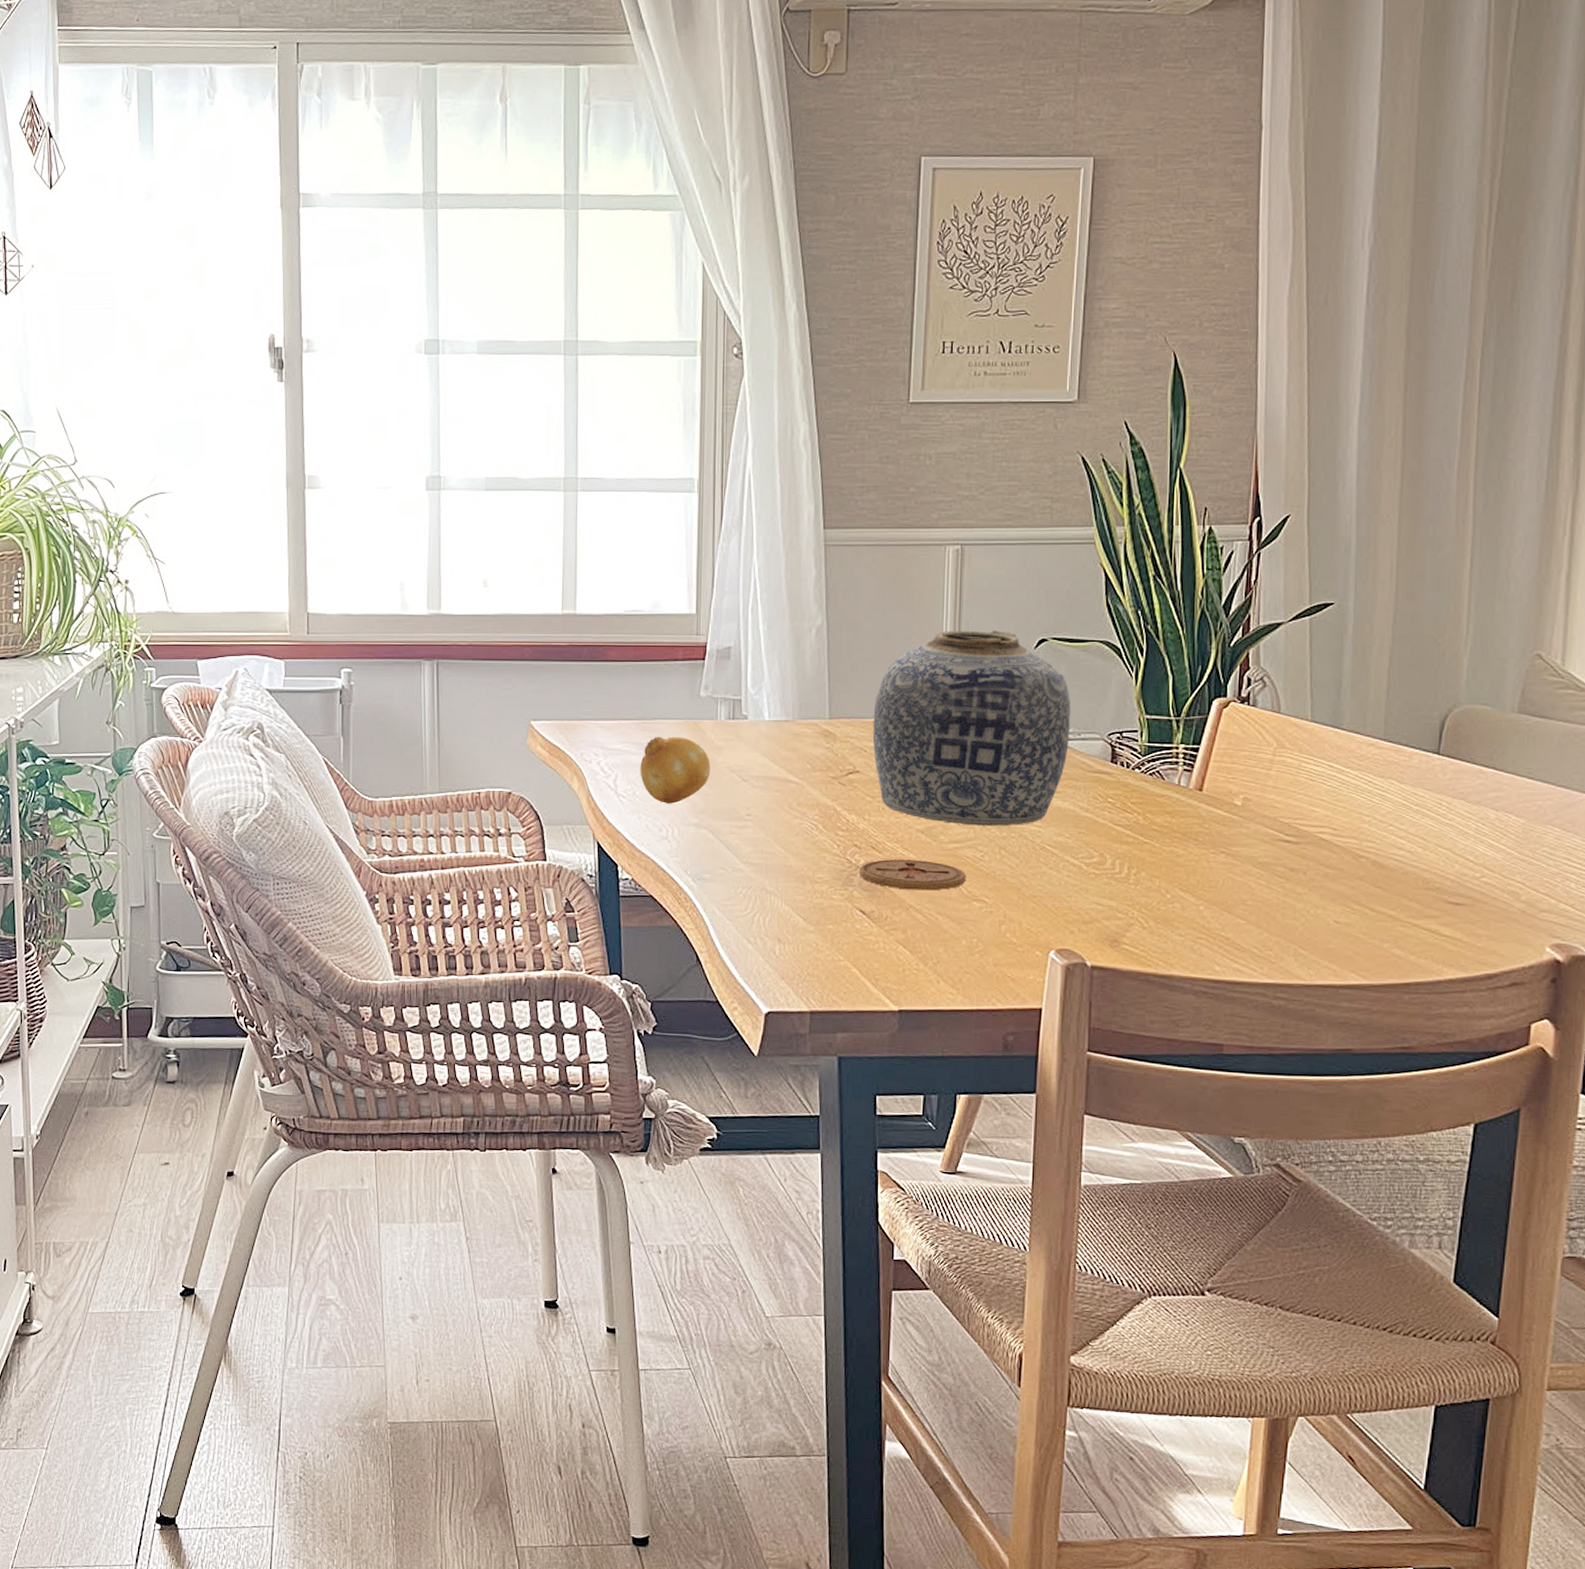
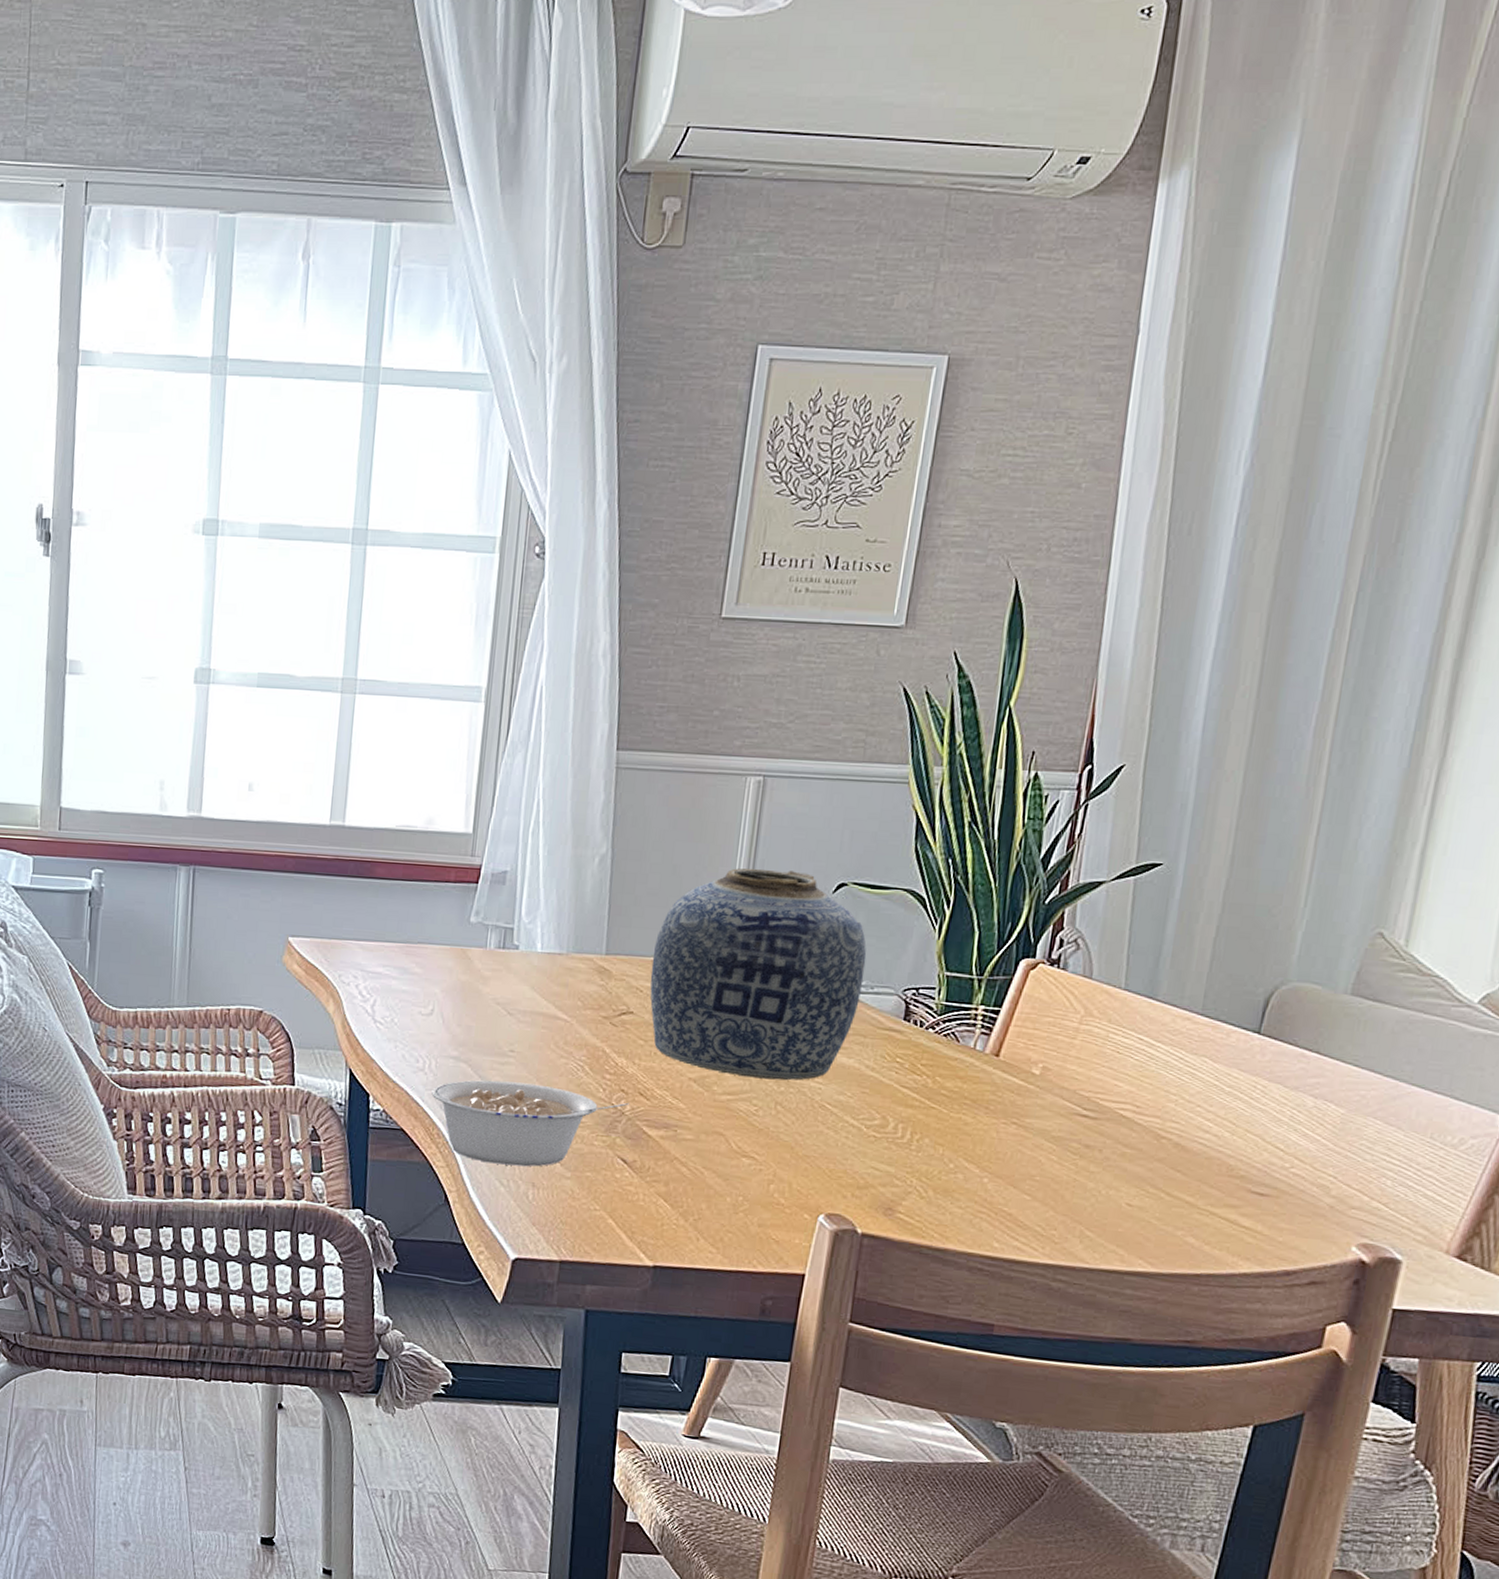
fruit: present [640,736,711,804] -> none [400,961,476,1034]
legume: none [676,843,863,924] -> present [431,1080,629,1167]
coaster: present [860,859,967,891] -> none [624,1107,738,1143]

